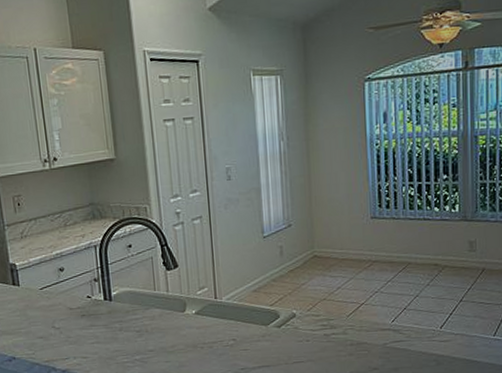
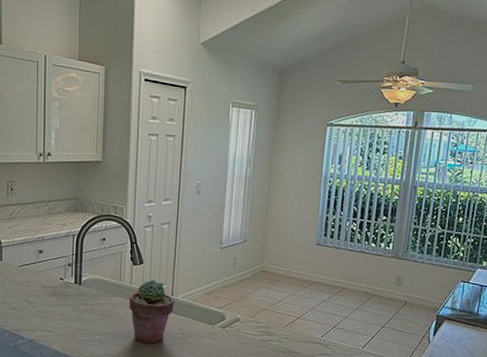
potted succulent: none [168,284,220,356] -> present [129,280,174,344]

